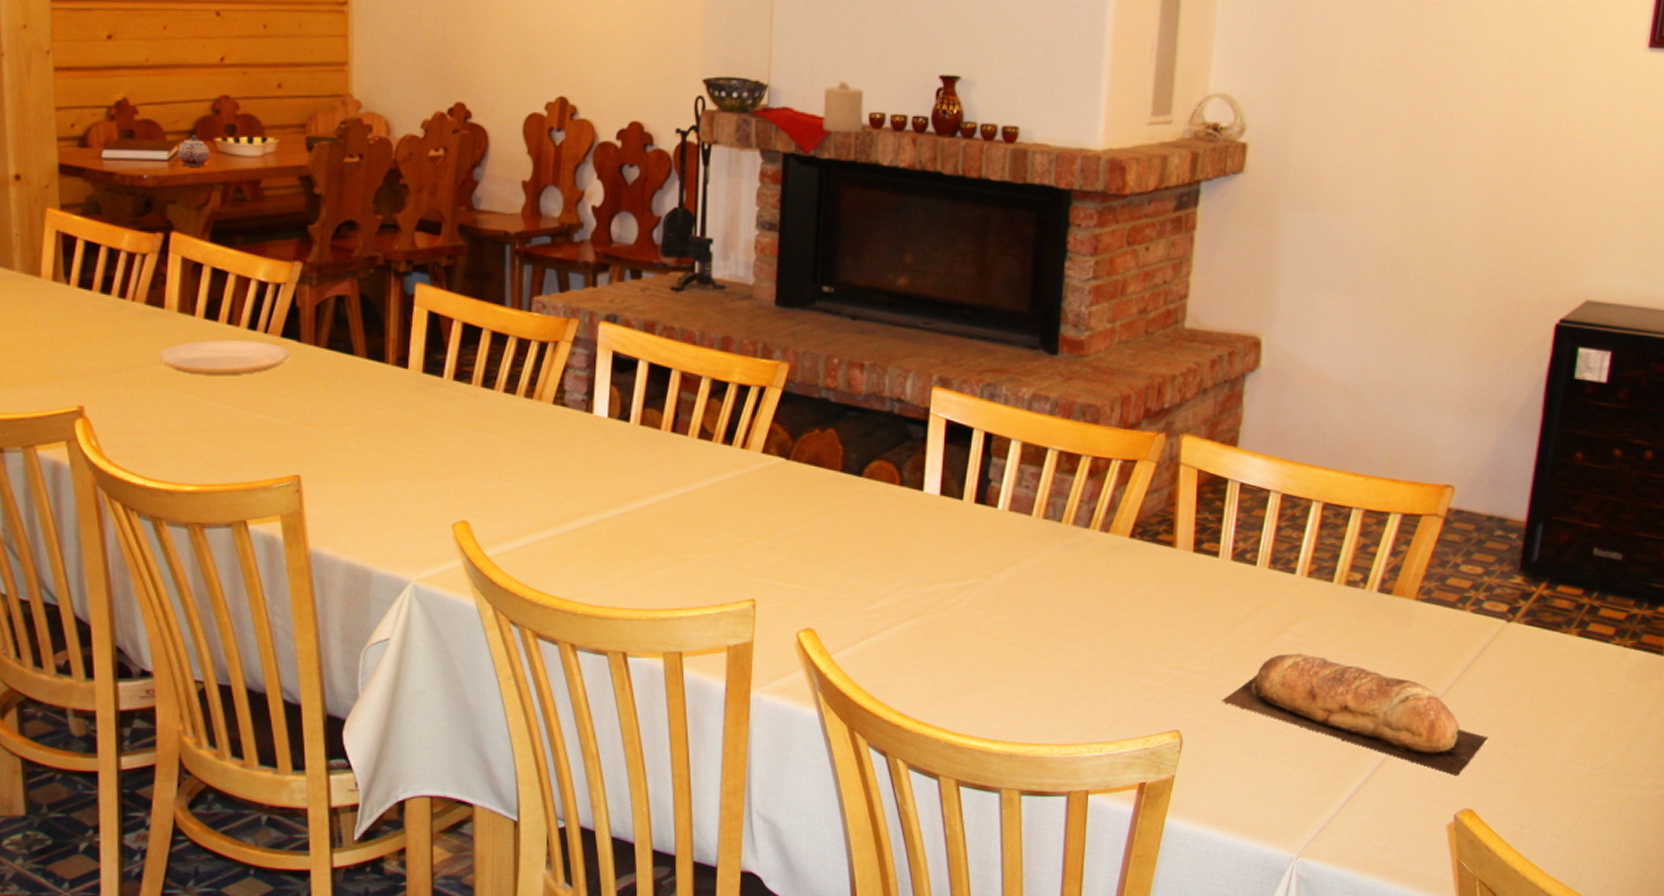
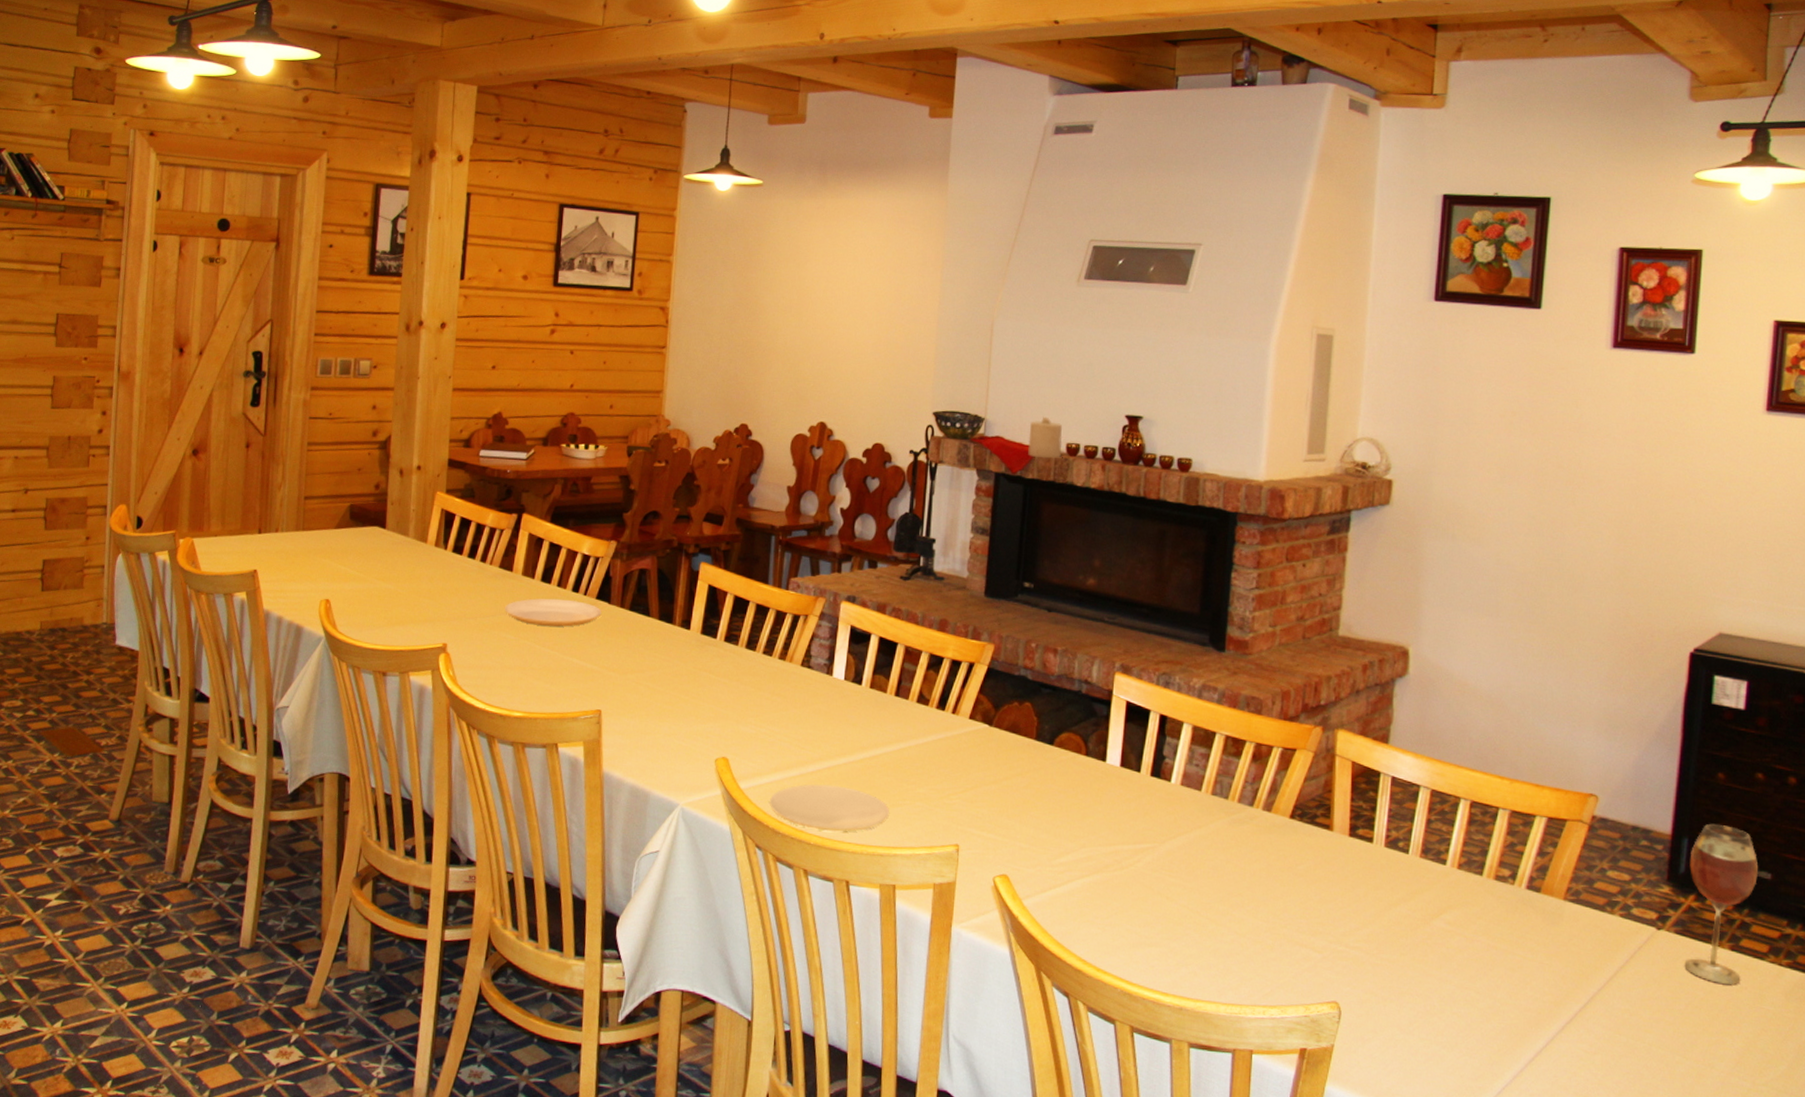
teapot: present [177,135,210,167] -> none [533,441,557,465]
plate: none [524,543,671,597] -> present [770,783,889,832]
bread loaf: present [1221,653,1488,776] -> none [1377,939,1643,1077]
wineglass: none [1532,506,1610,671] -> present [1684,823,1759,984]

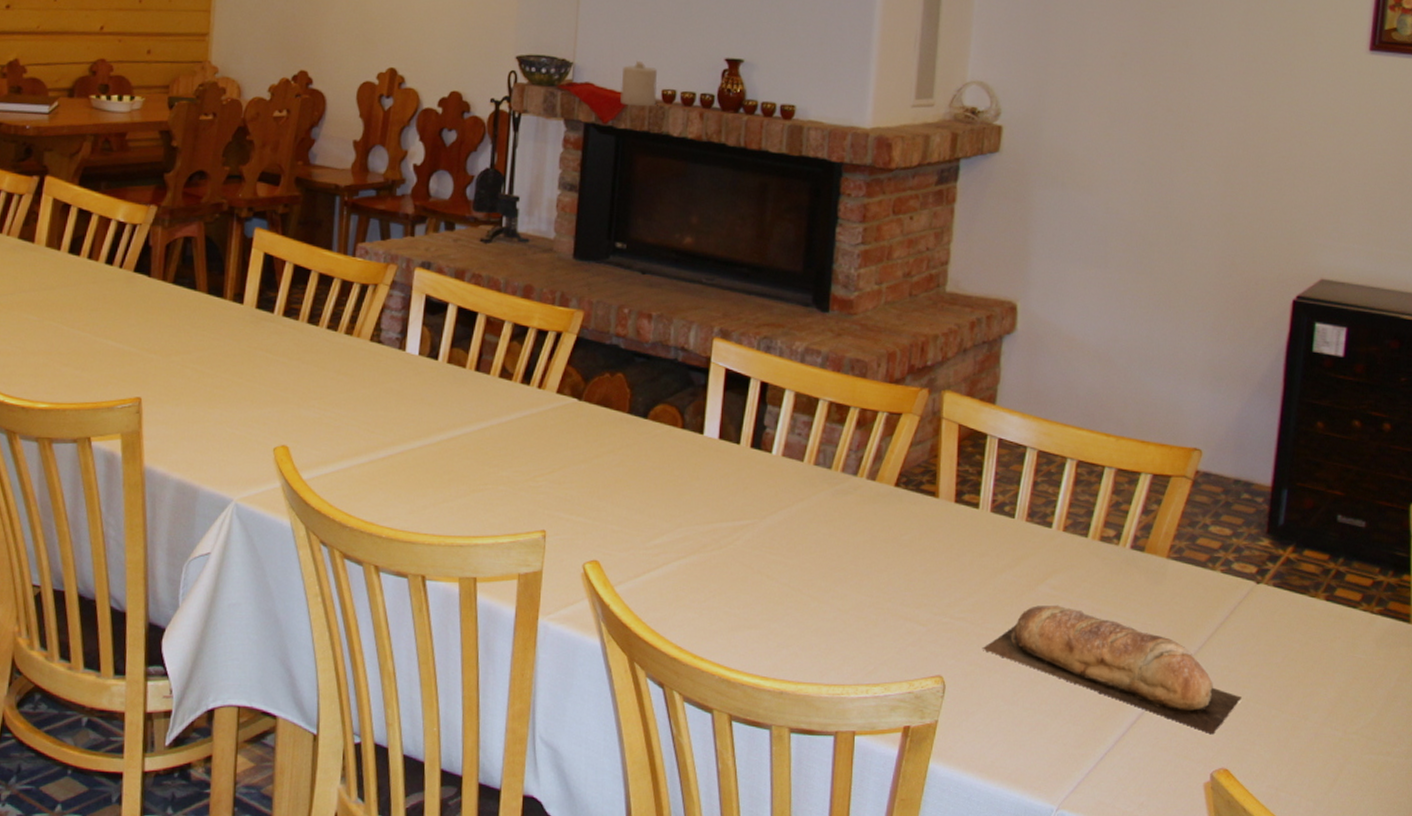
plate: present [504,598,602,627] -> none [24,272,141,305]
plate: present [770,783,889,832] -> none [336,471,469,522]
bread loaf: none [1377,939,1643,1077] -> present [982,604,1242,735]
wineglass: present [1684,823,1759,984] -> none [1282,473,1354,635]

